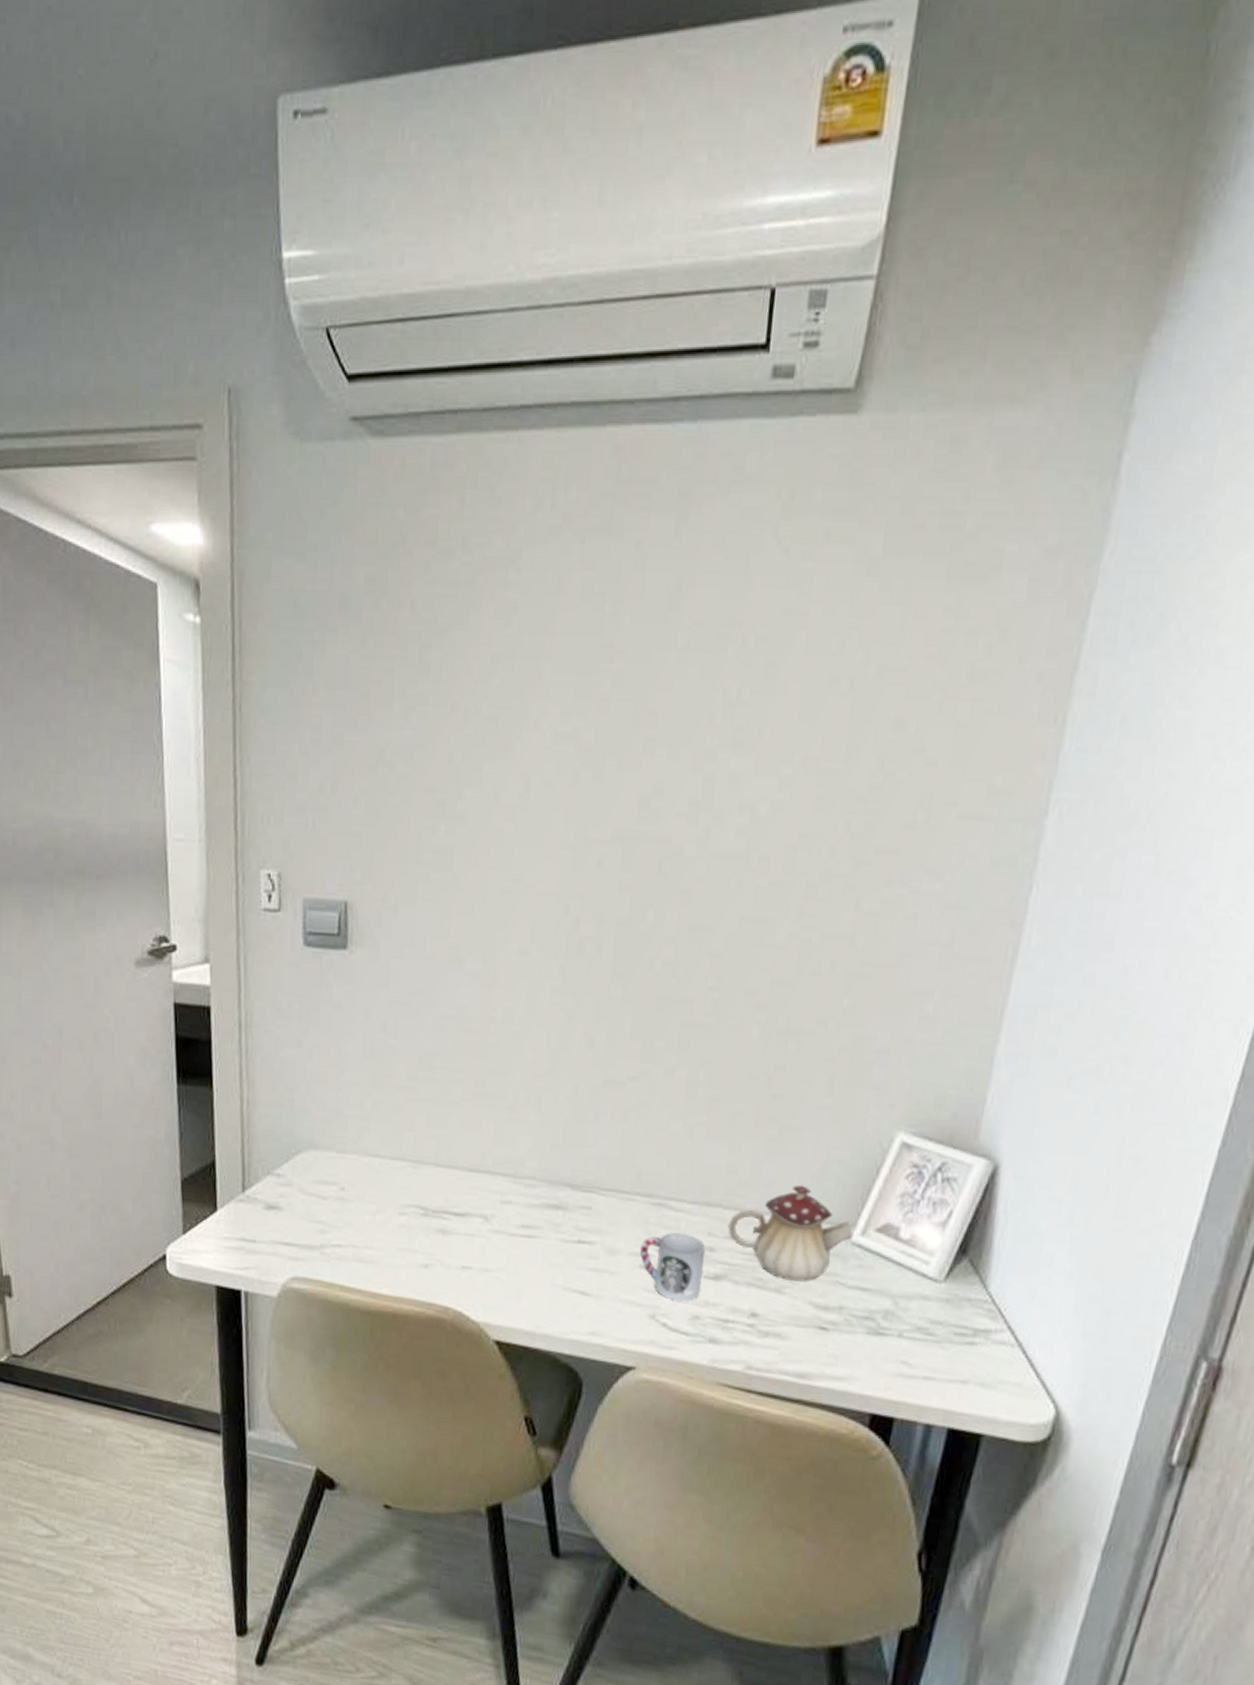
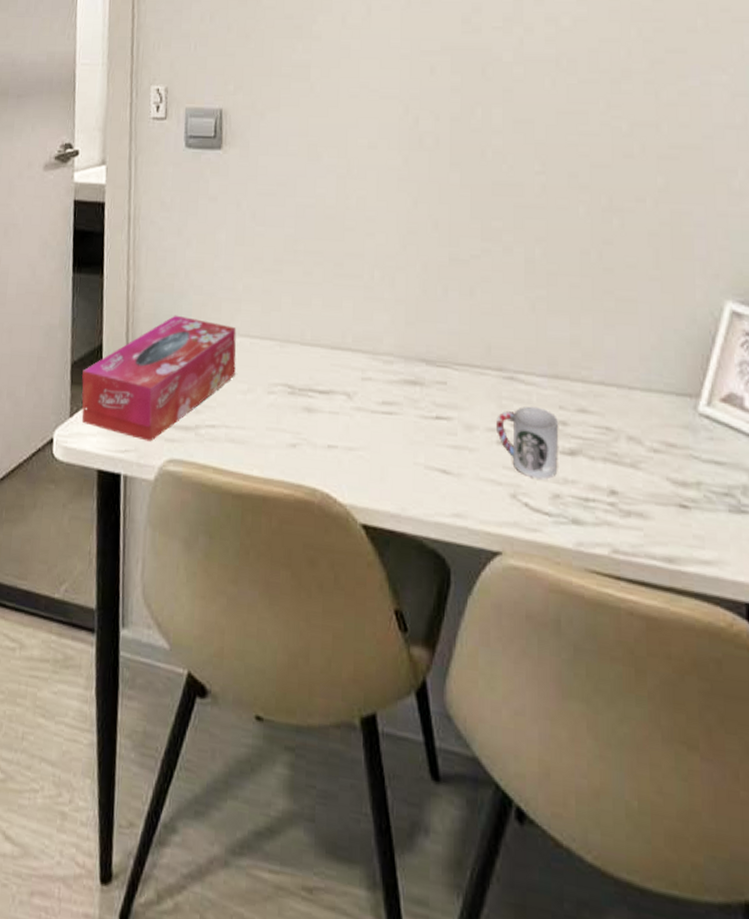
tissue box: none [194,1132,365,1260] -> present [81,315,236,442]
teapot: present [728,1185,853,1282] -> none [577,355,699,456]

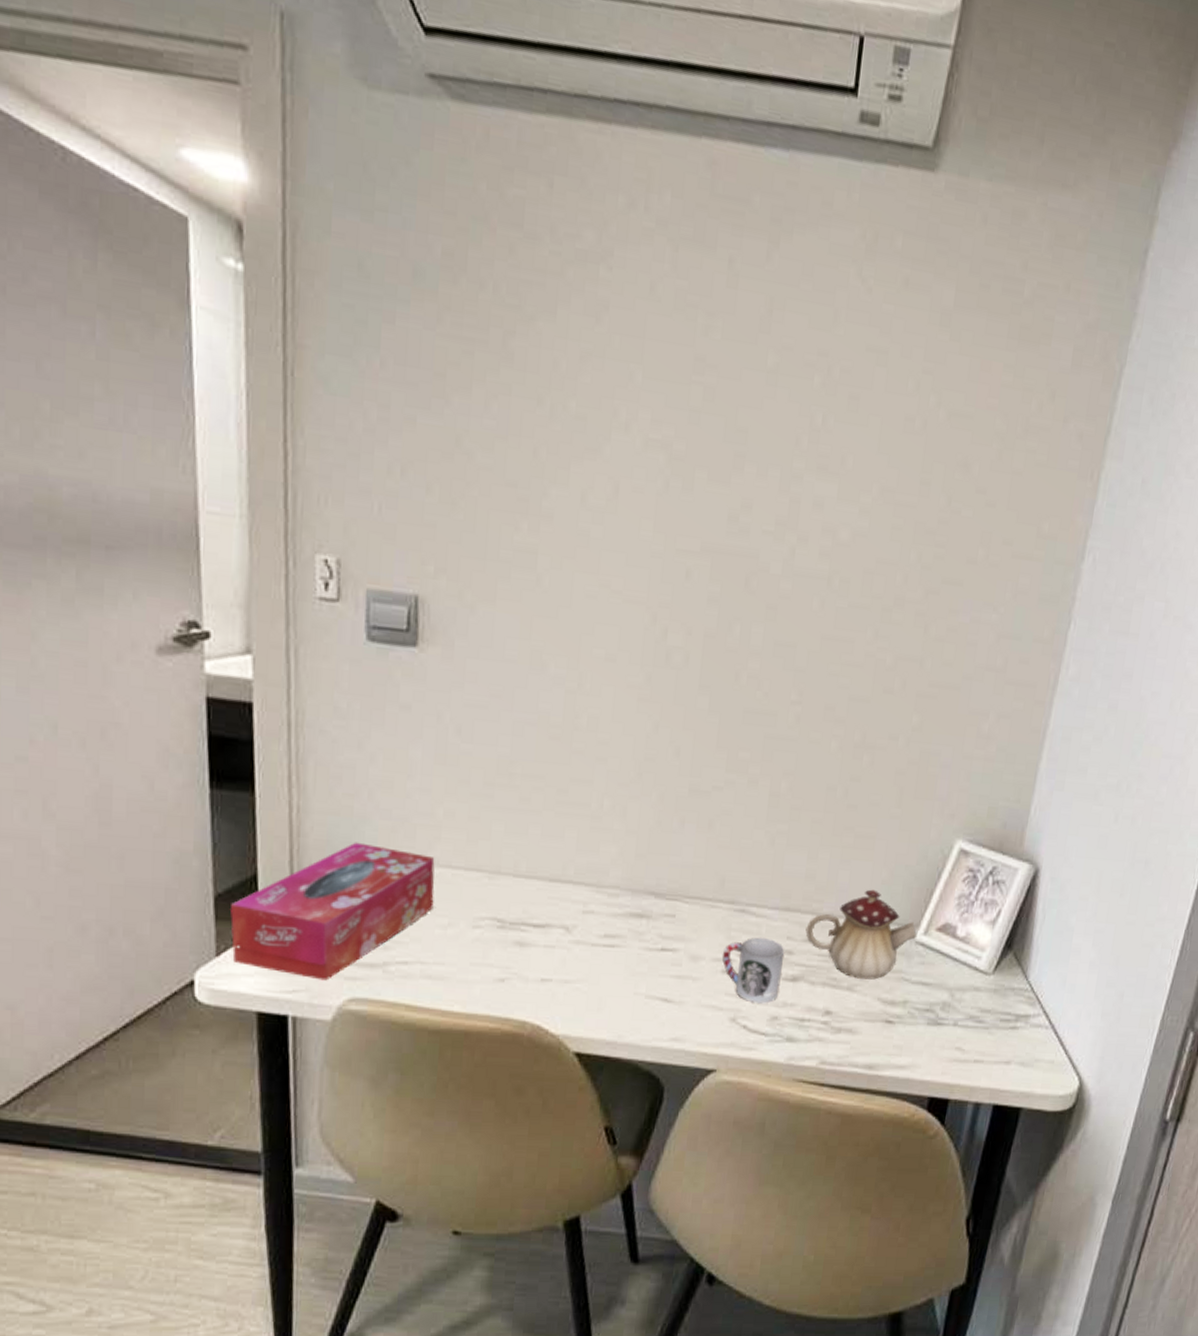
teapot: none [577,355,699,456] -> present [805,889,917,980]

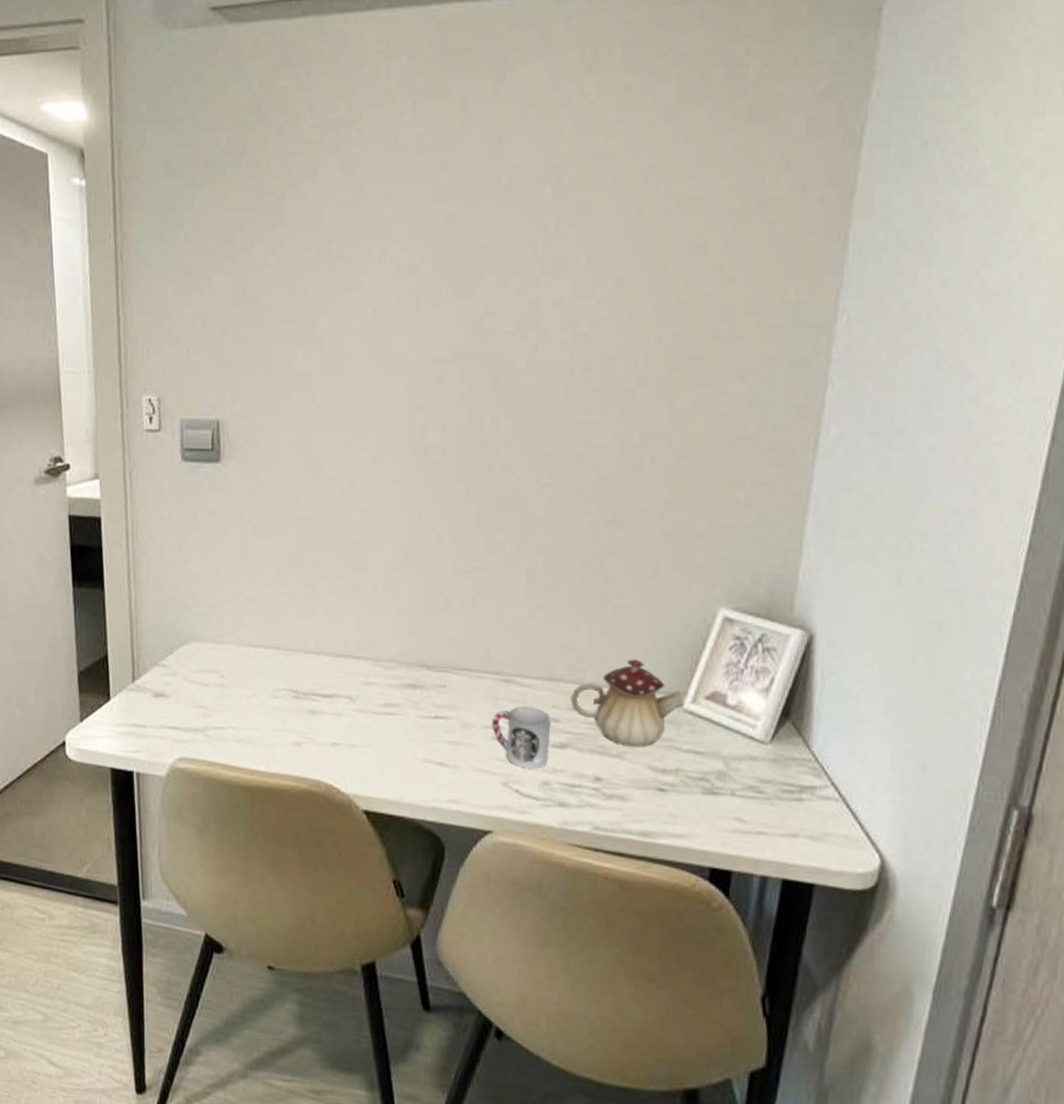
tissue box: present [230,842,435,981] -> none [90,626,241,743]

